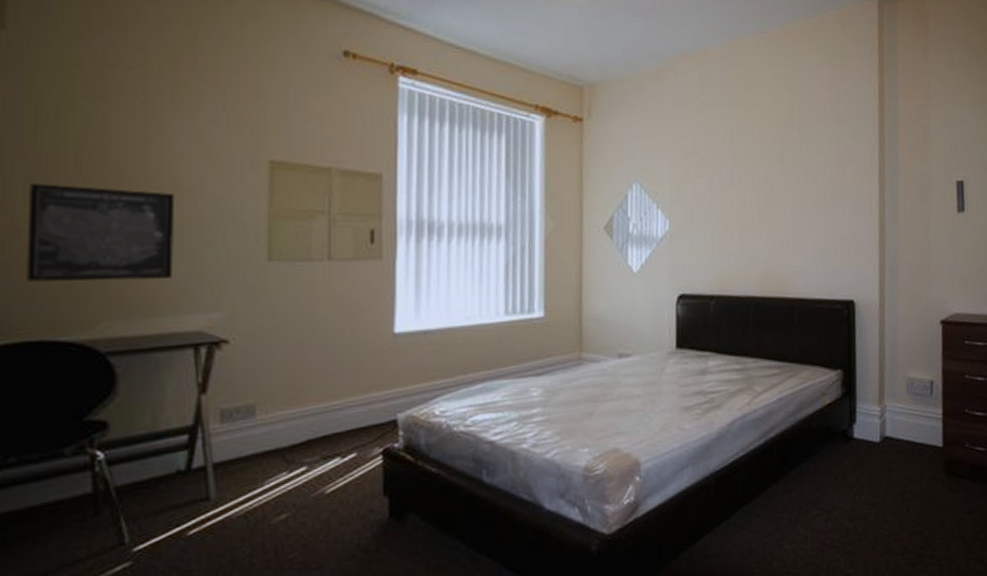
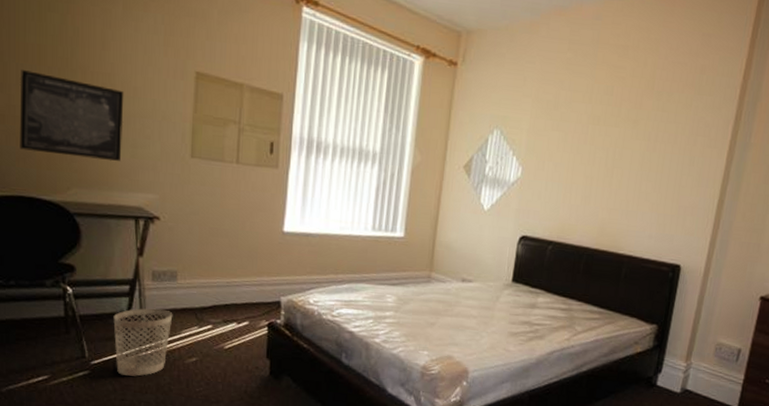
wastebasket: none [166,457,252,558] -> present [113,308,173,377]

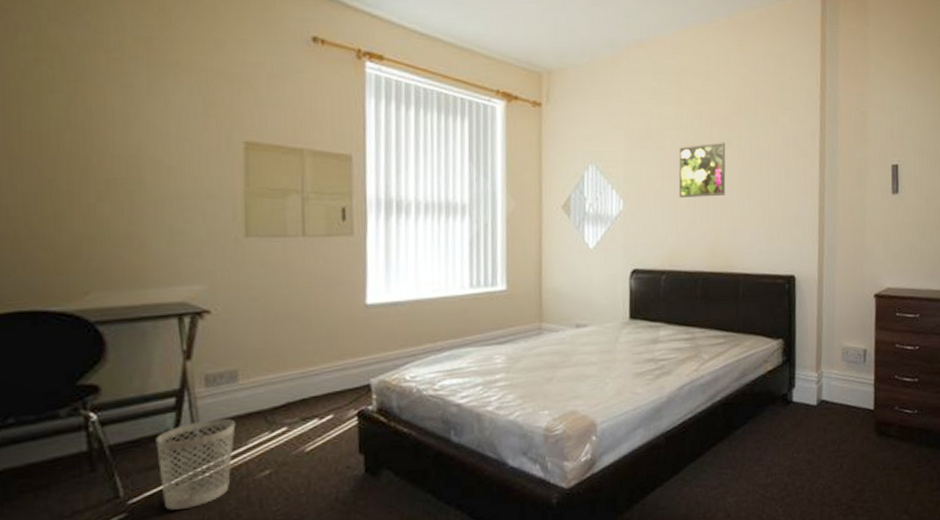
wall art: present [19,70,124,161] -> none [13,162,156,256]
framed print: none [577,121,632,176] -> present [678,142,726,197]

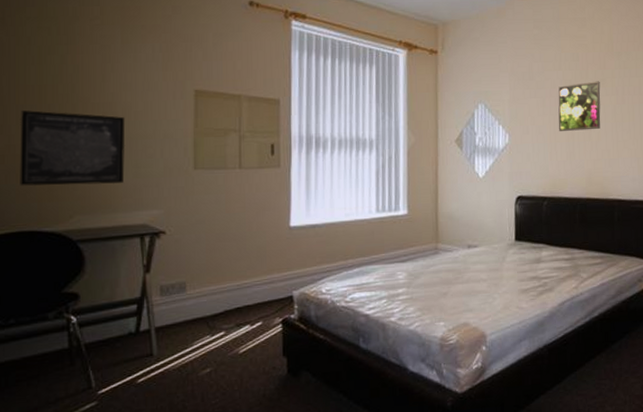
wall art: none [13,162,156,256] -> present [20,110,126,186]
wastebasket: present [156,418,236,510] -> none [121,323,184,400]

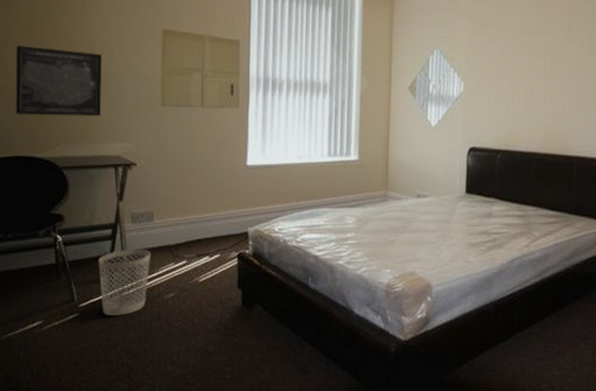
wastebasket: none [121,323,184,400] -> present [98,249,151,316]
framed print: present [558,81,601,131] -> none [517,28,565,81]

